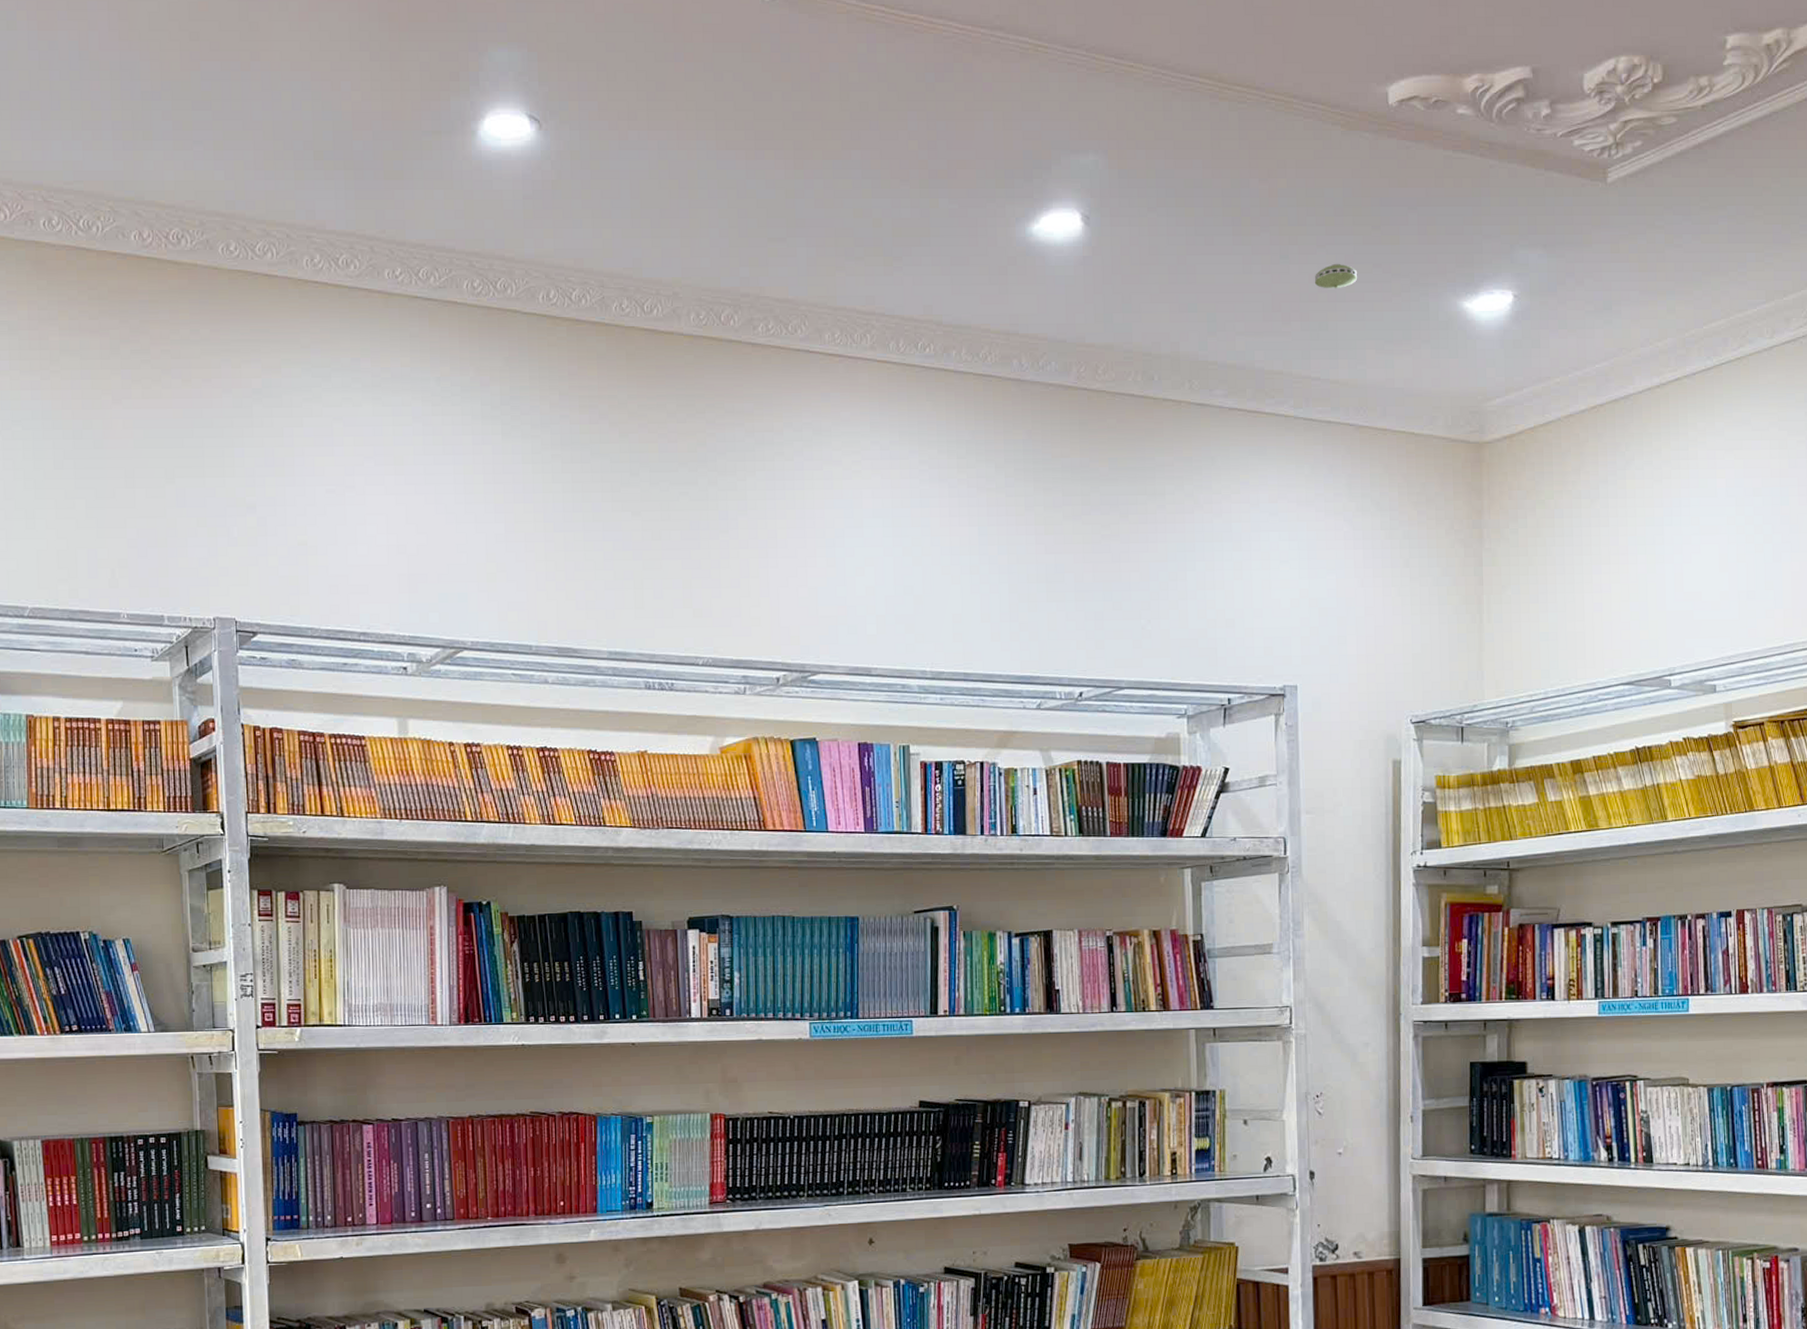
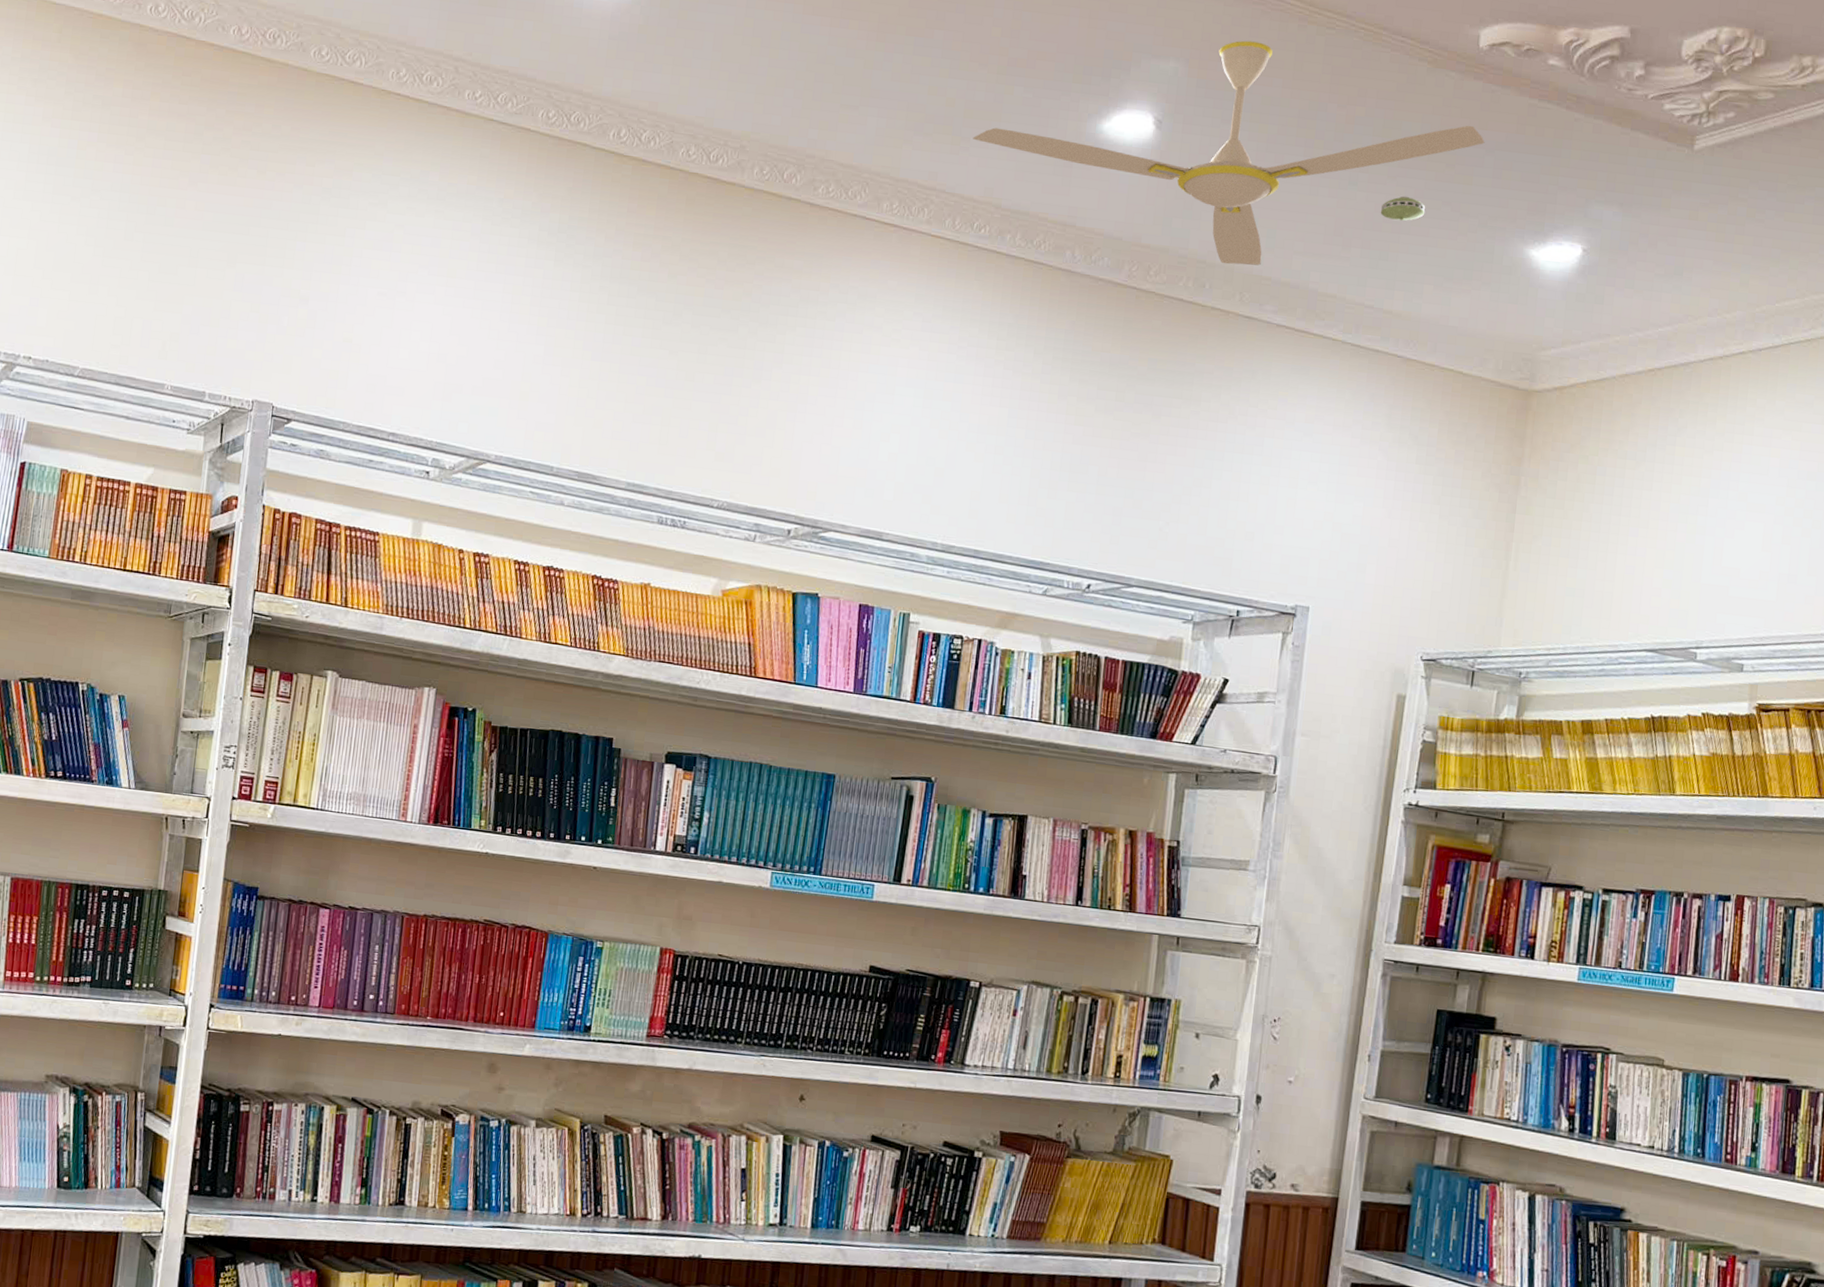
ceiling fan: none [905,125,1406,354] -> present [973,40,1485,266]

